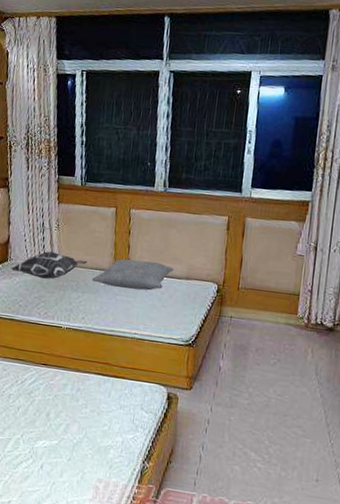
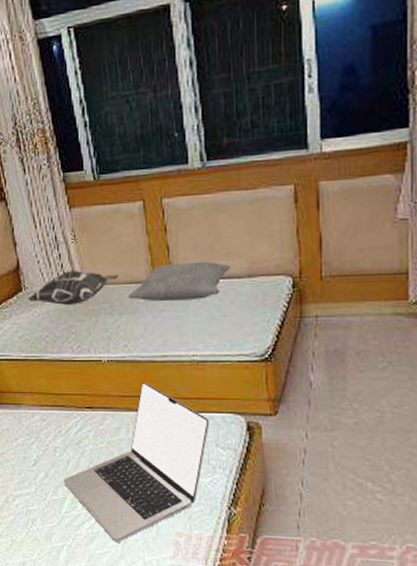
laptop: none [11,349,139,482] -> present [63,382,210,542]

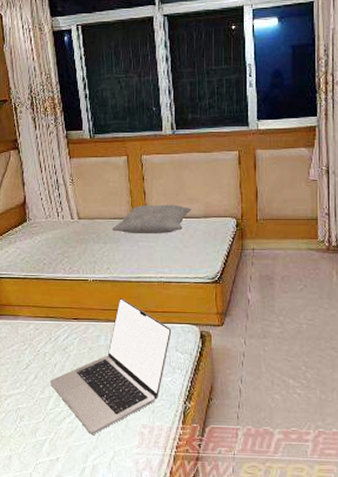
decorative pillow: present [27,271,119,305] -> none [30,207,105,234]

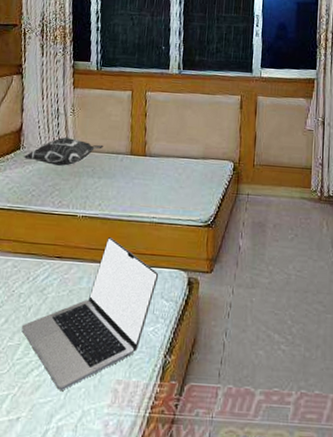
decorative pillow: none [30,207,105,234] -> present [23,137,104,166]
pillow: present [112,205,191,235] -> none [108,141,190,172]

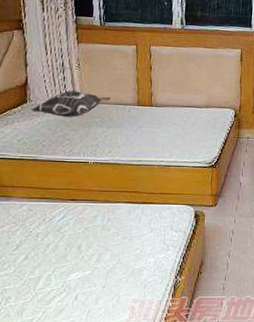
laptop: present [21,237,159,390] -> none [41,180,168,311]

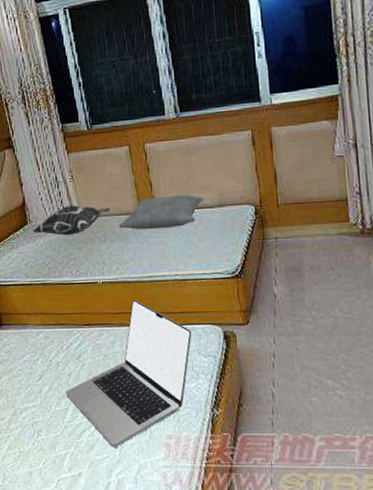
laptop: none [41,180,168,311] -> present [65,300,192,447]
pillow: none [116,93,194,121] -> present [118,195,203,230]

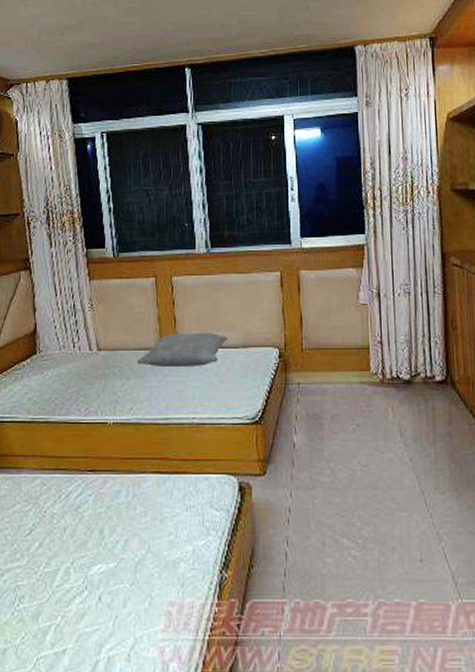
decorative pillow: present [32,205,110,235] -> none [41,337,129,368]
laptop: present [65,300,192,447] -> none [57,444,205,617]

